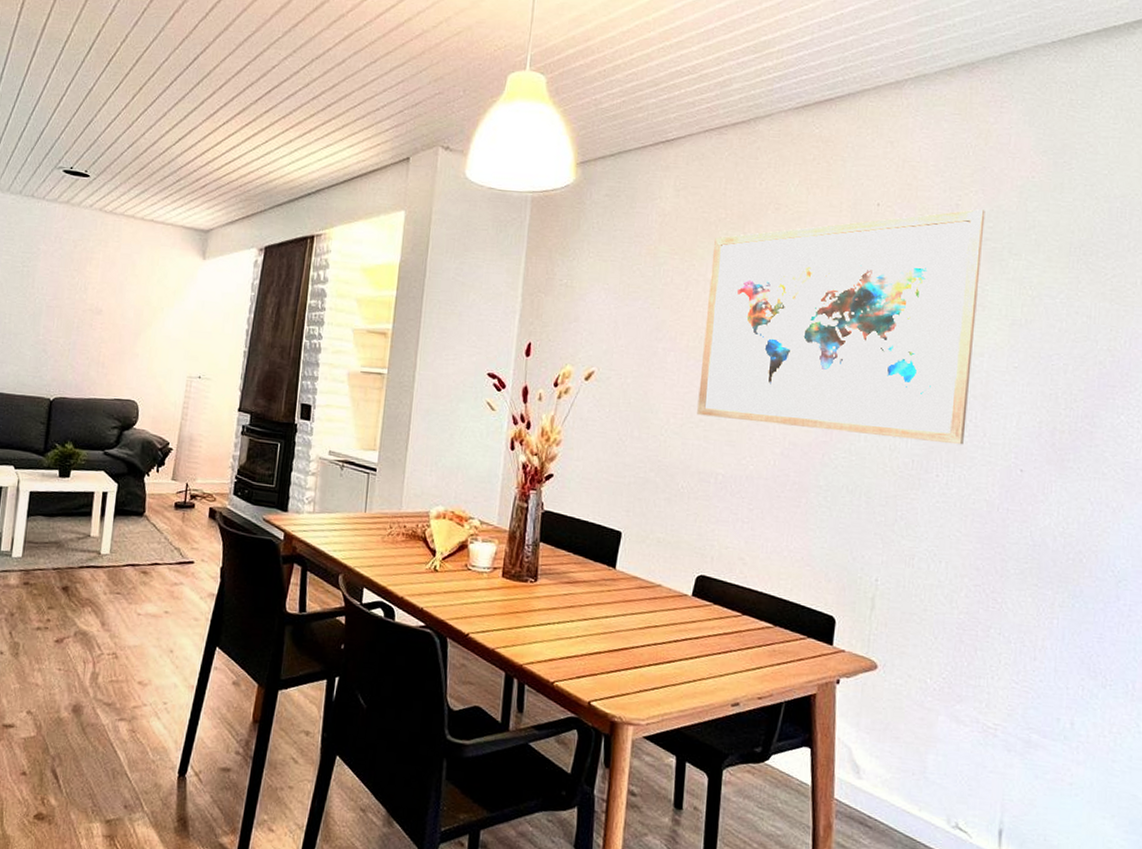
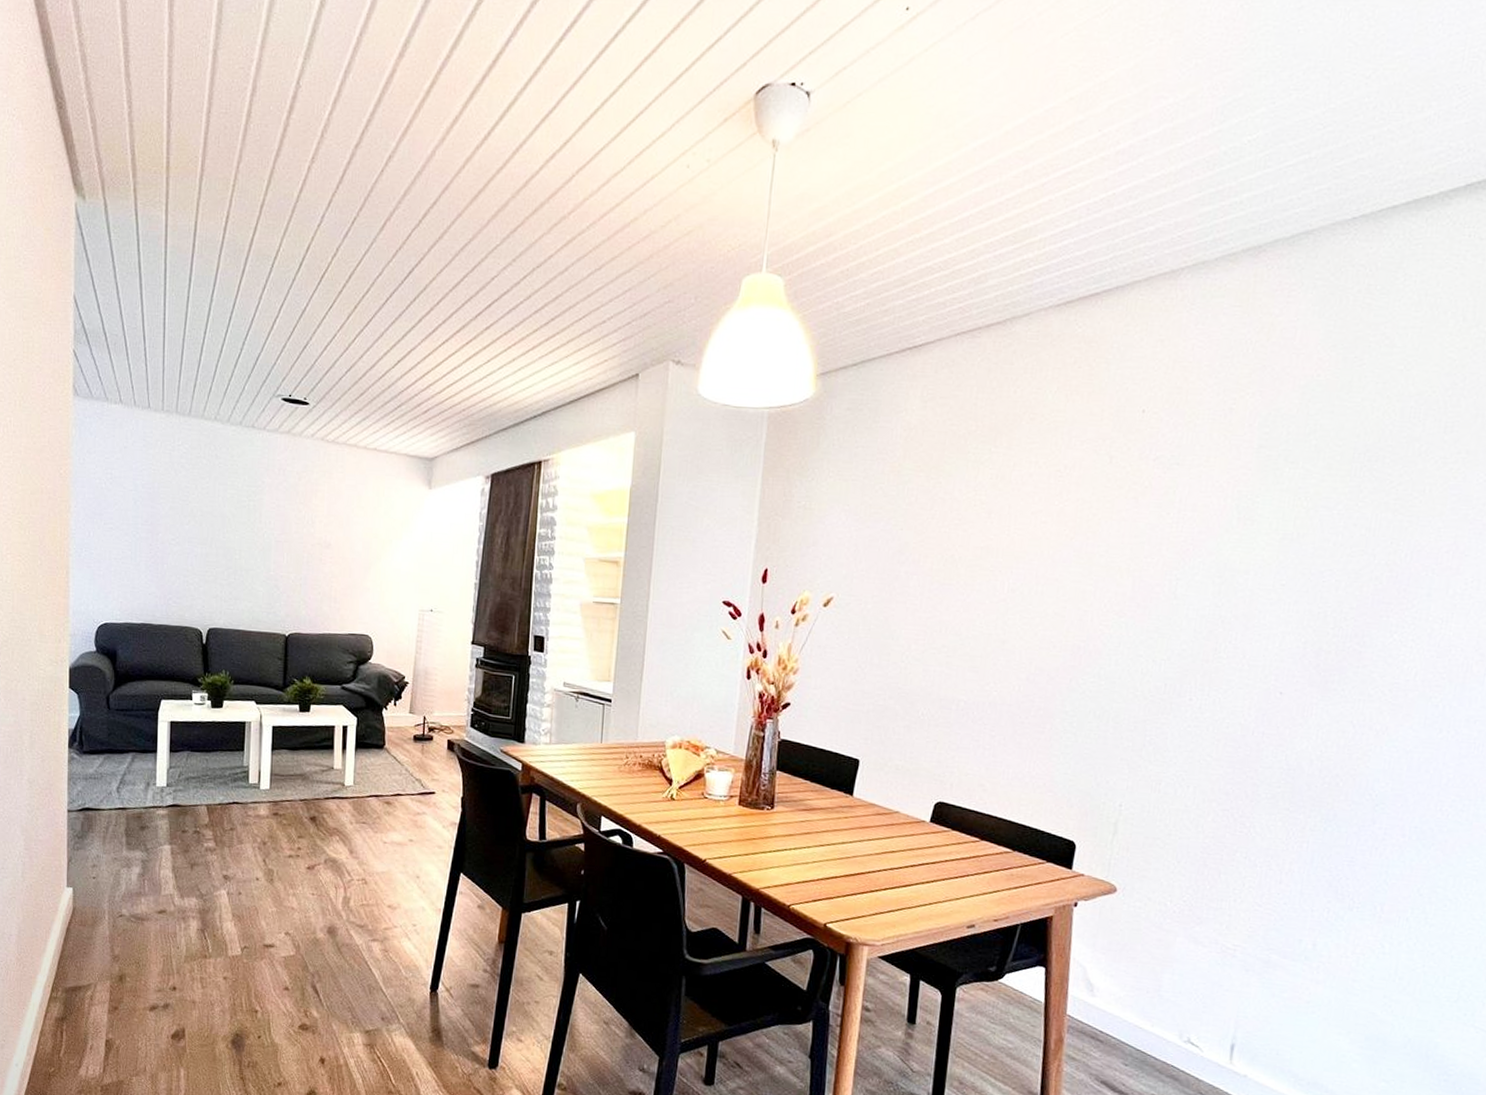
wall art: present [697,209,985,445] -> none [939,413,1262,668]

